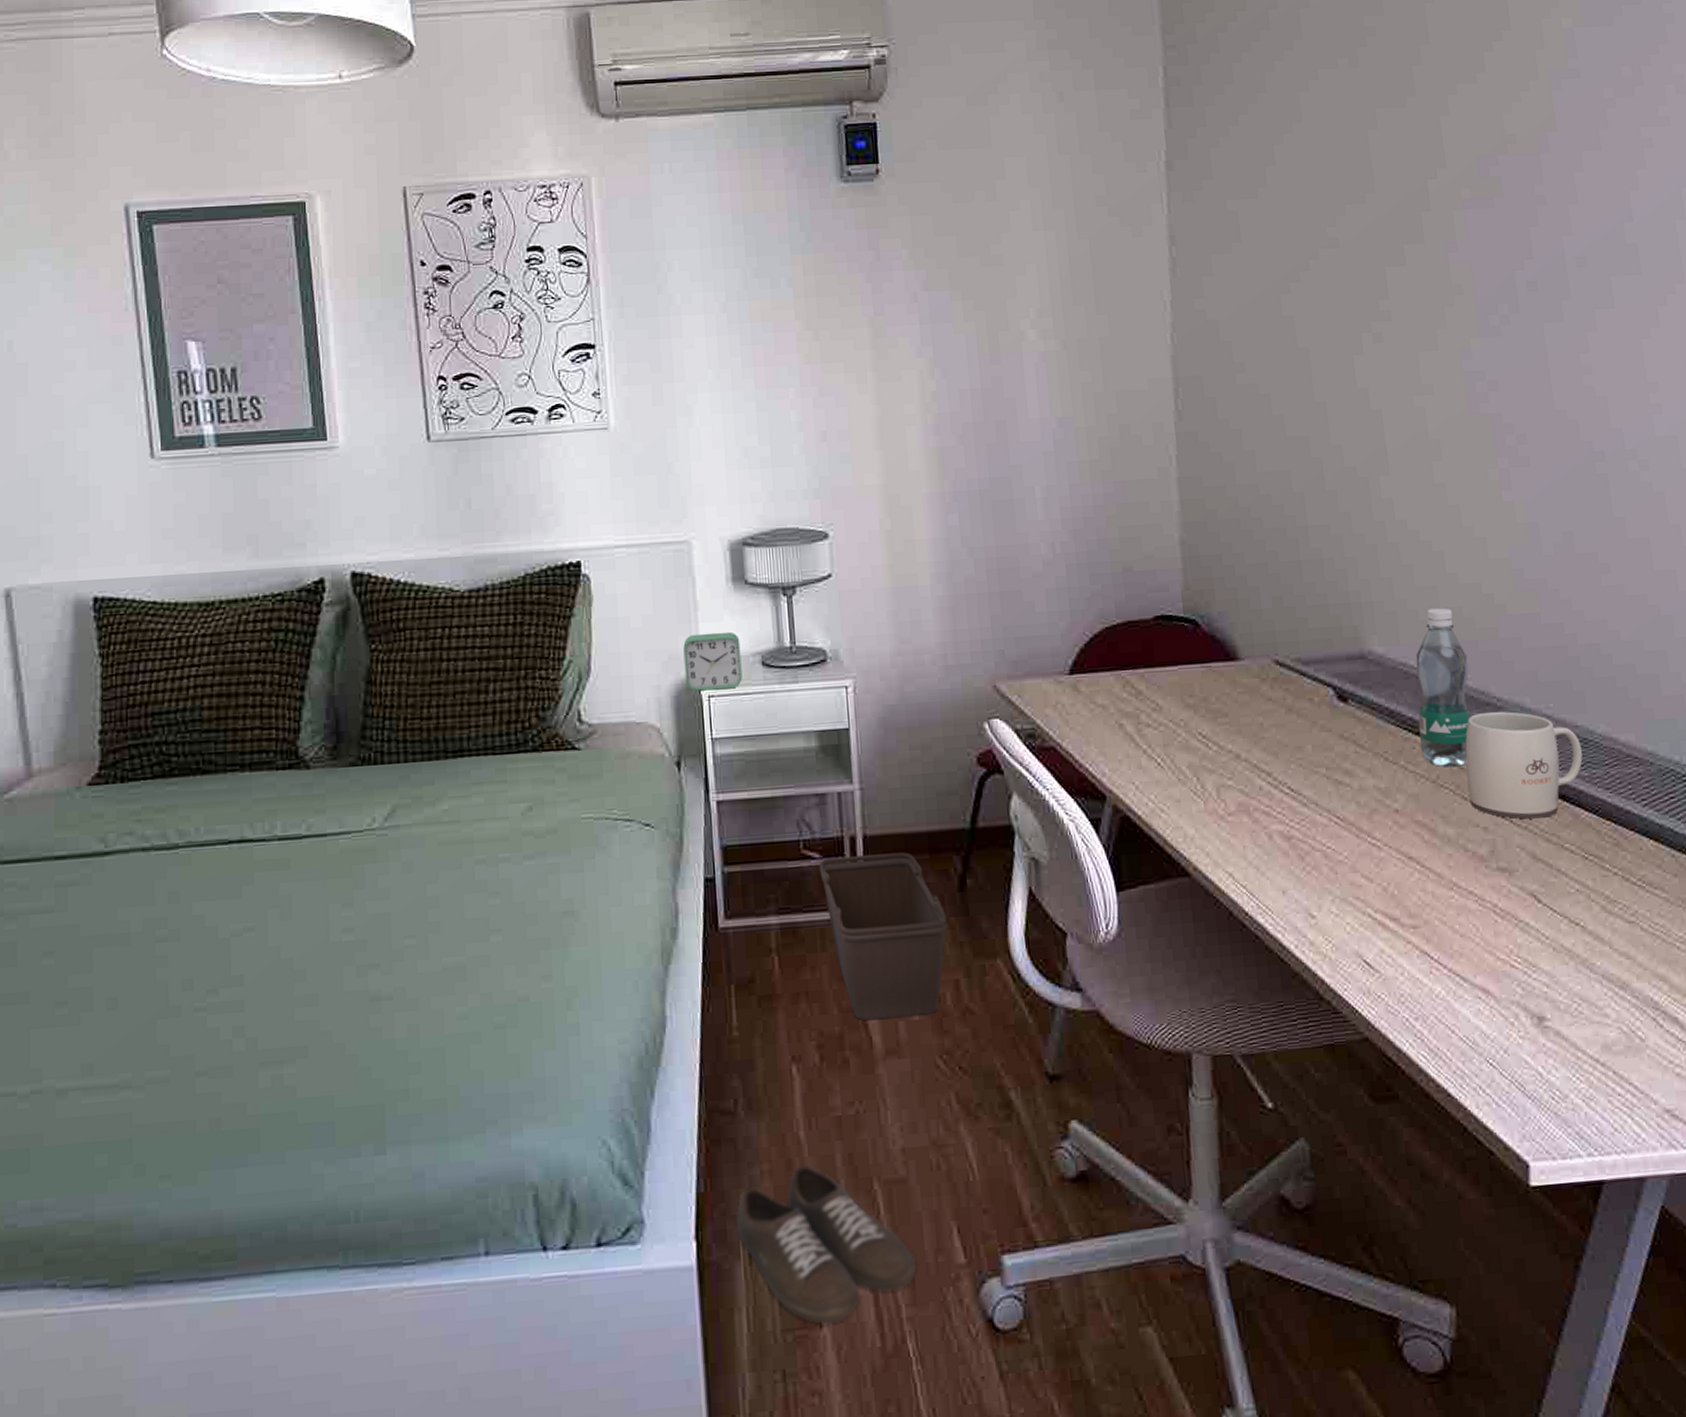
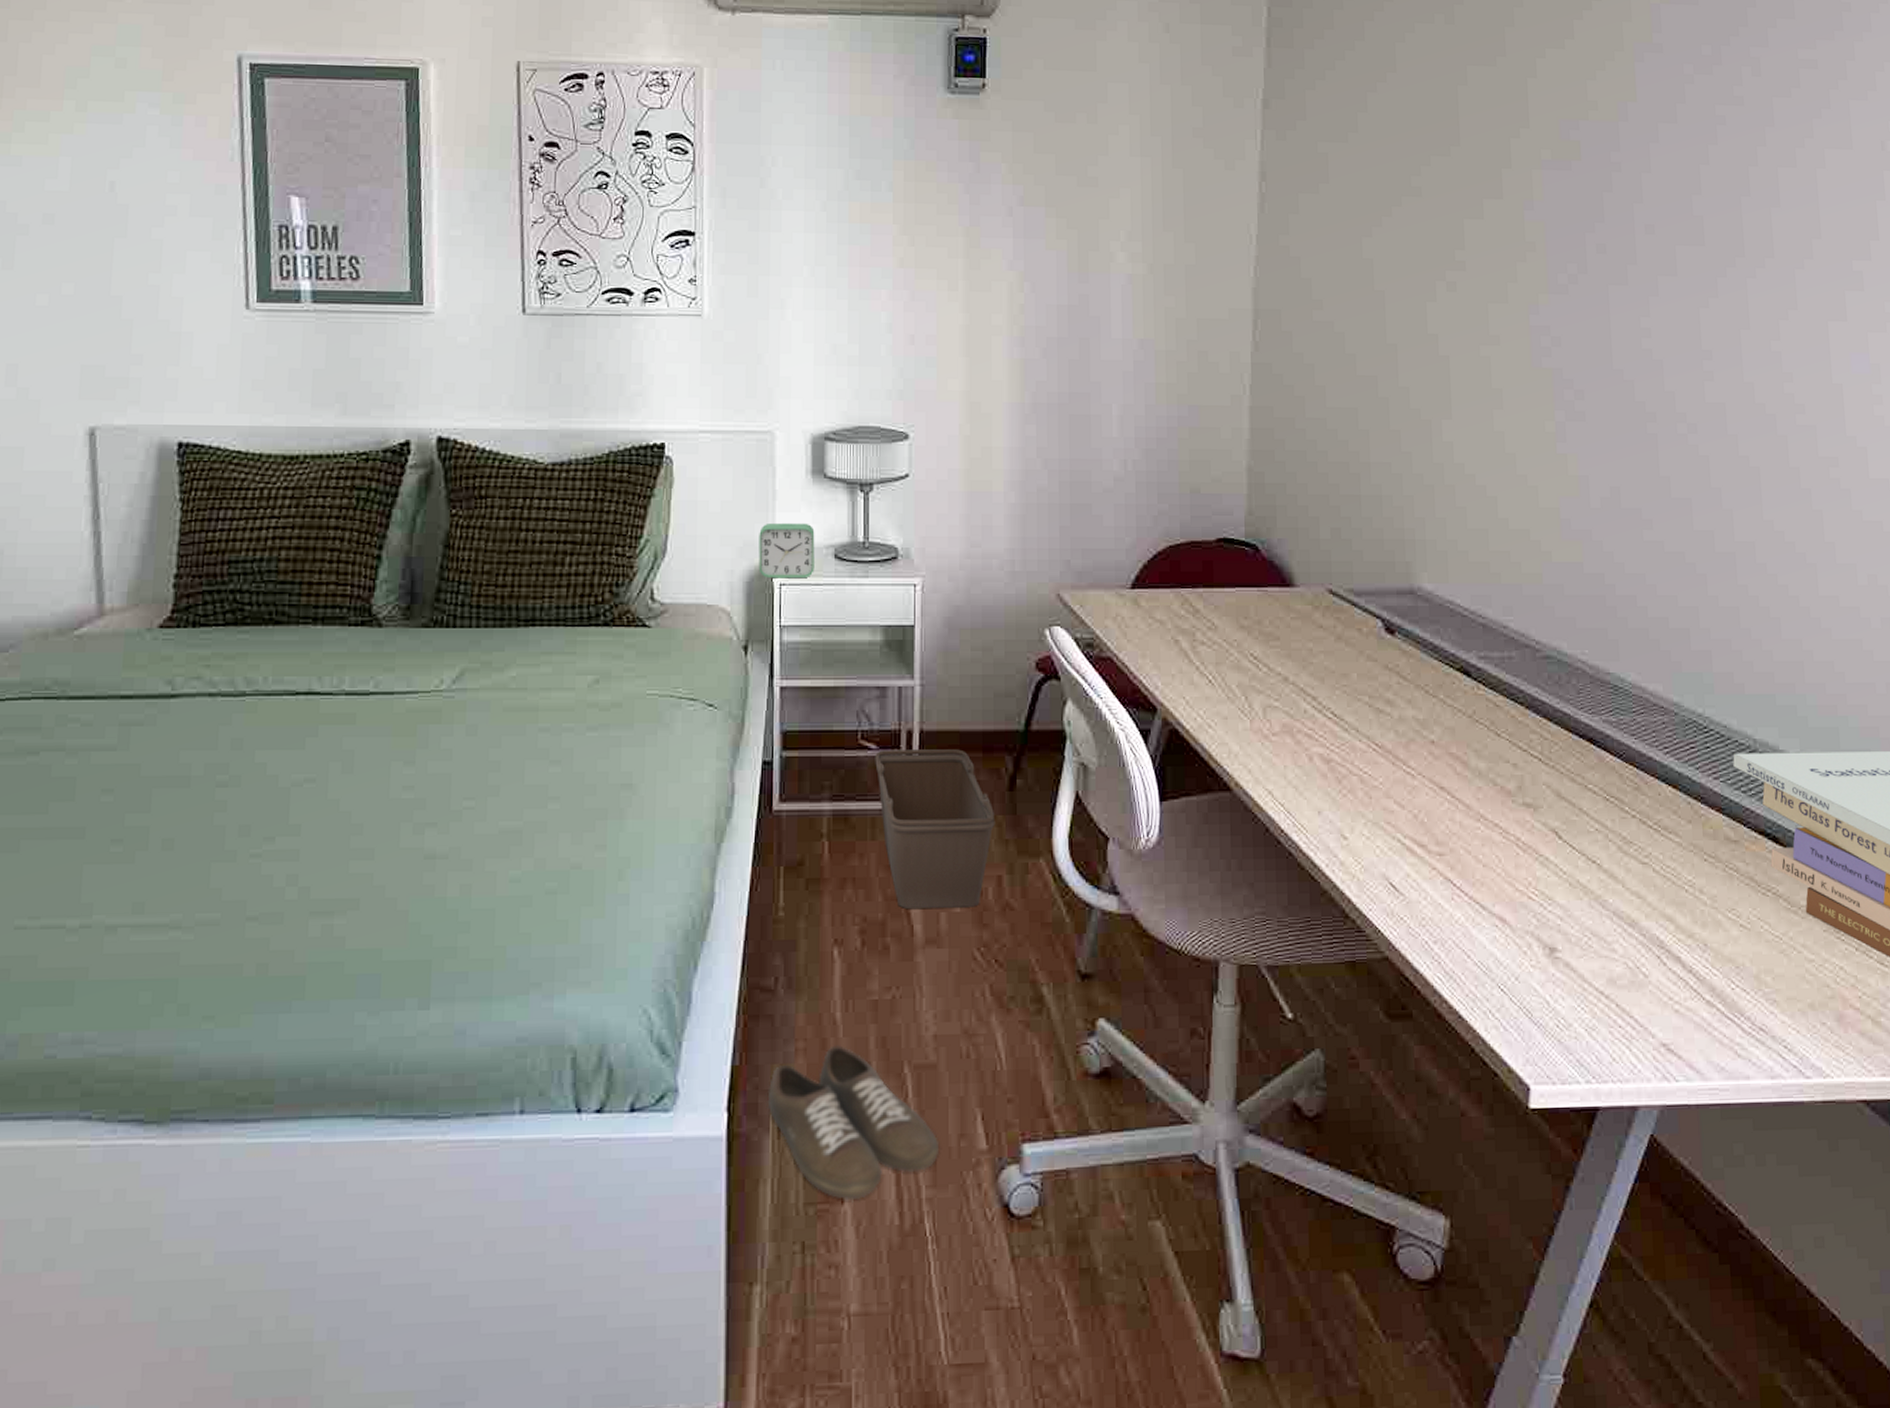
bottle: present [1415,608,1471,767] -> none [1459,551,1512,704]
mug: present [1464,711,1583,819] -> none [1500,653,1612,759]

